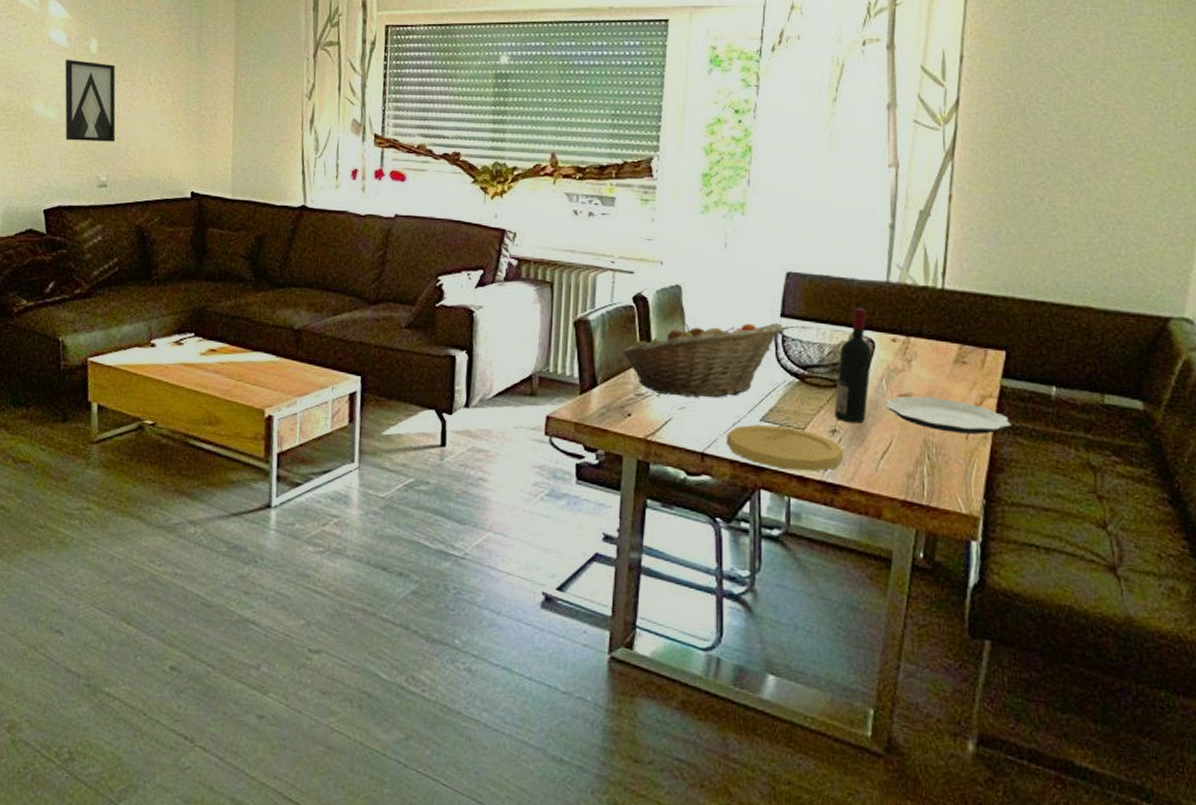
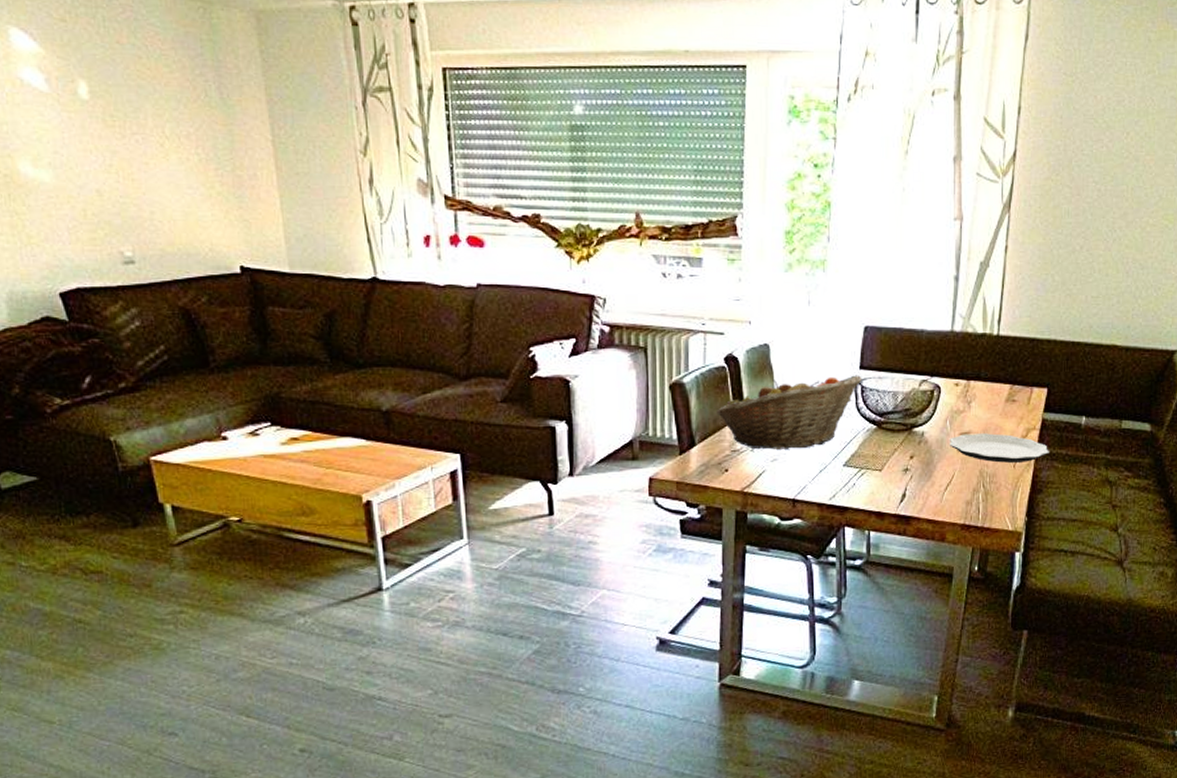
wall art: present [64,60,116,142] -> none [49,107,135,210]
plate: present [727,425,844,472] -> none [815,469,915,508]
wine bottle: present [834,307,872,424] -> none [907,356,938,462]

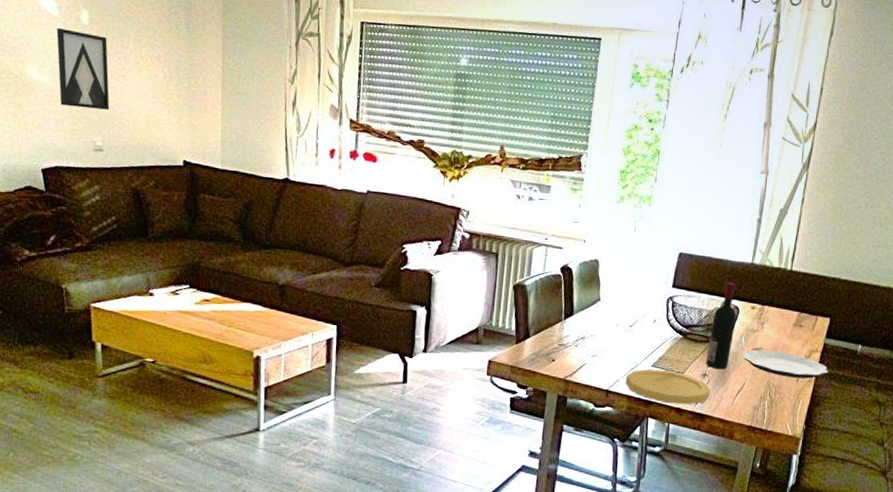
wall art: none [49,107,135,210] -> present [56,28,110,110]
fruit basket: present [716,375,862,450] -> none [550,288,674,349]
plate: none [815,469,915,508] -> present [626,369,711,405]
wine bottle: none [907,356,938,462] -> present [706,282,737,370]

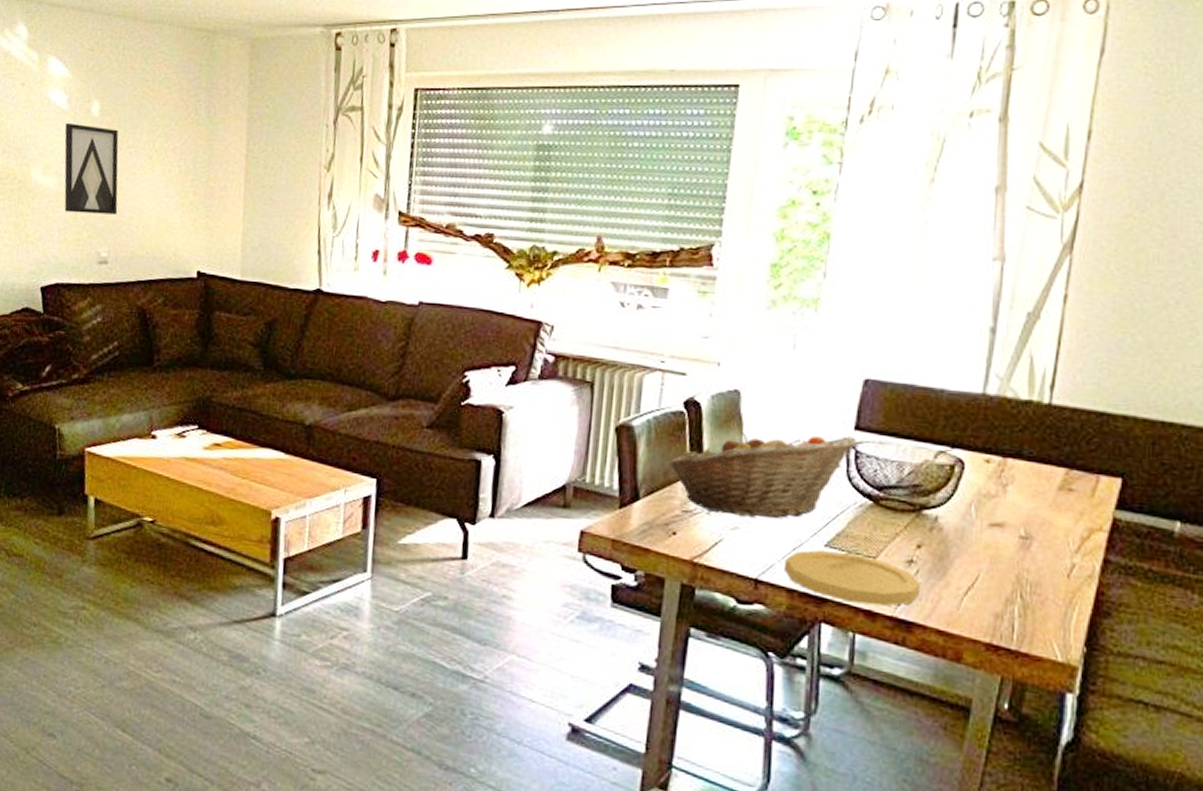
fruit basket: none [550,288,674,349] -> present [668,431,857,519]
wine bottle: present [706,282,737,370] -> none [912,422,961,555]
plate: present [742,349,828,379] -> none [972,525,1123,573]

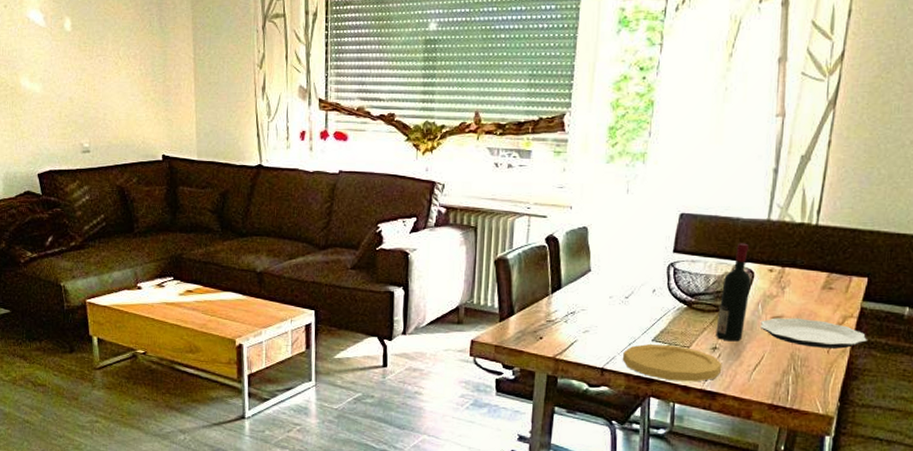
wall art: present [64,123,119,215] -> none [44,38,94,112]
fruit basket: present [668,431,857,519] -> none [535,258,675,323]
wine bottle: none [912,422,961,555] -> present [716,243,751,342]
plate: none [972,525,1123,573] -> present [759,317,867,349]

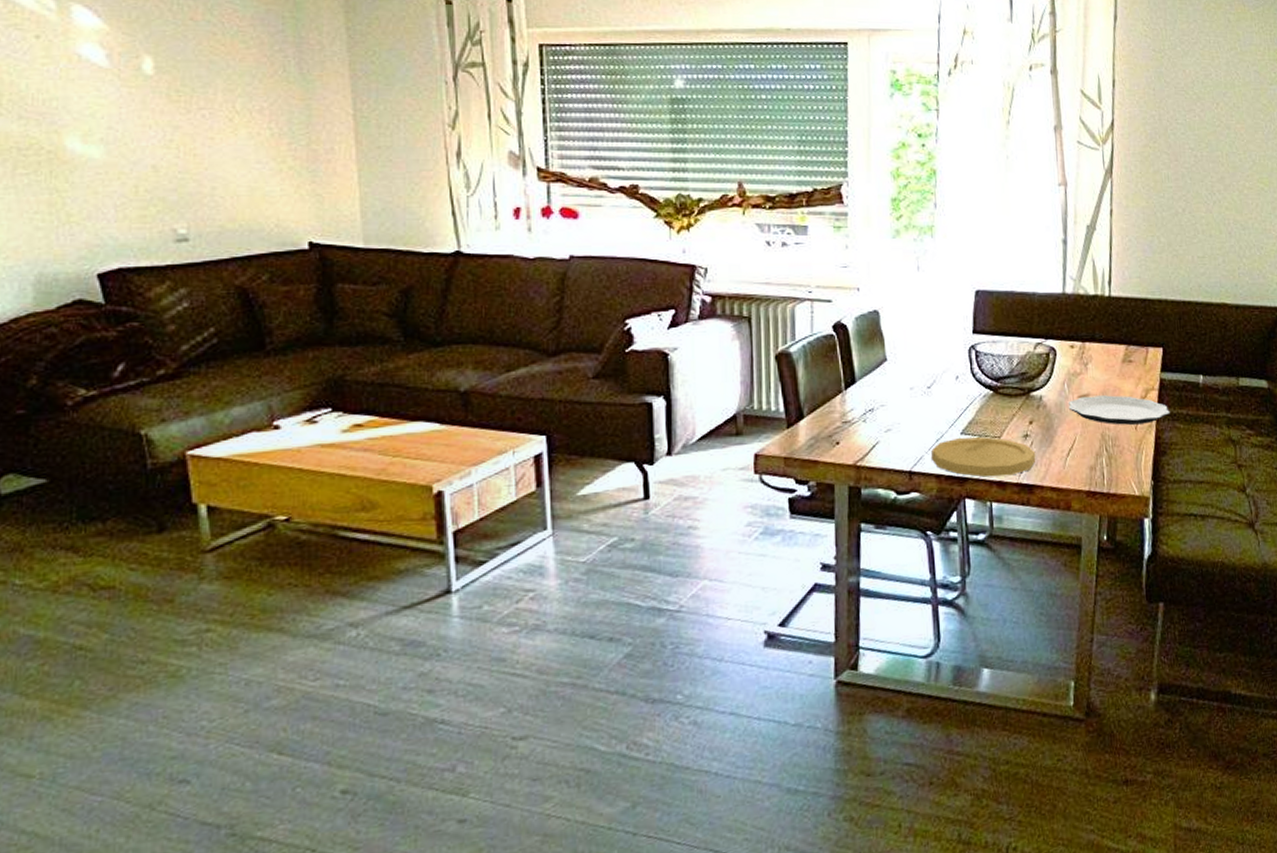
wine bottle: present [716,243,751,342] -> none [1025,319,1055,427]

